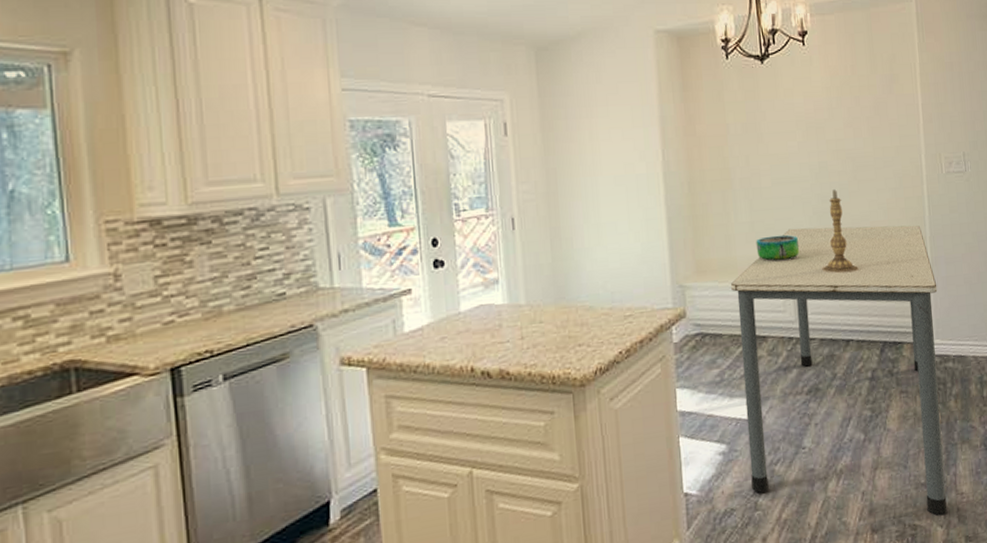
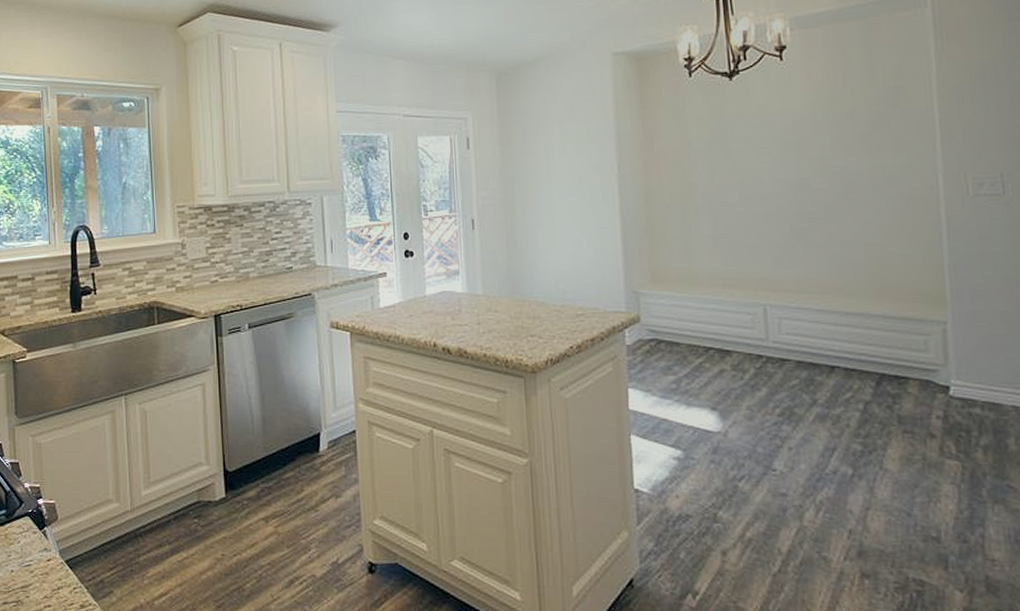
dining table: present [731,225,948,517] -> none [690,245,971,579]
decorative bowl: present [756,234,800,262] -> none [720,251,773,277]
candlestick: present [822,189,859,274] -> none [800,208,848,296]

